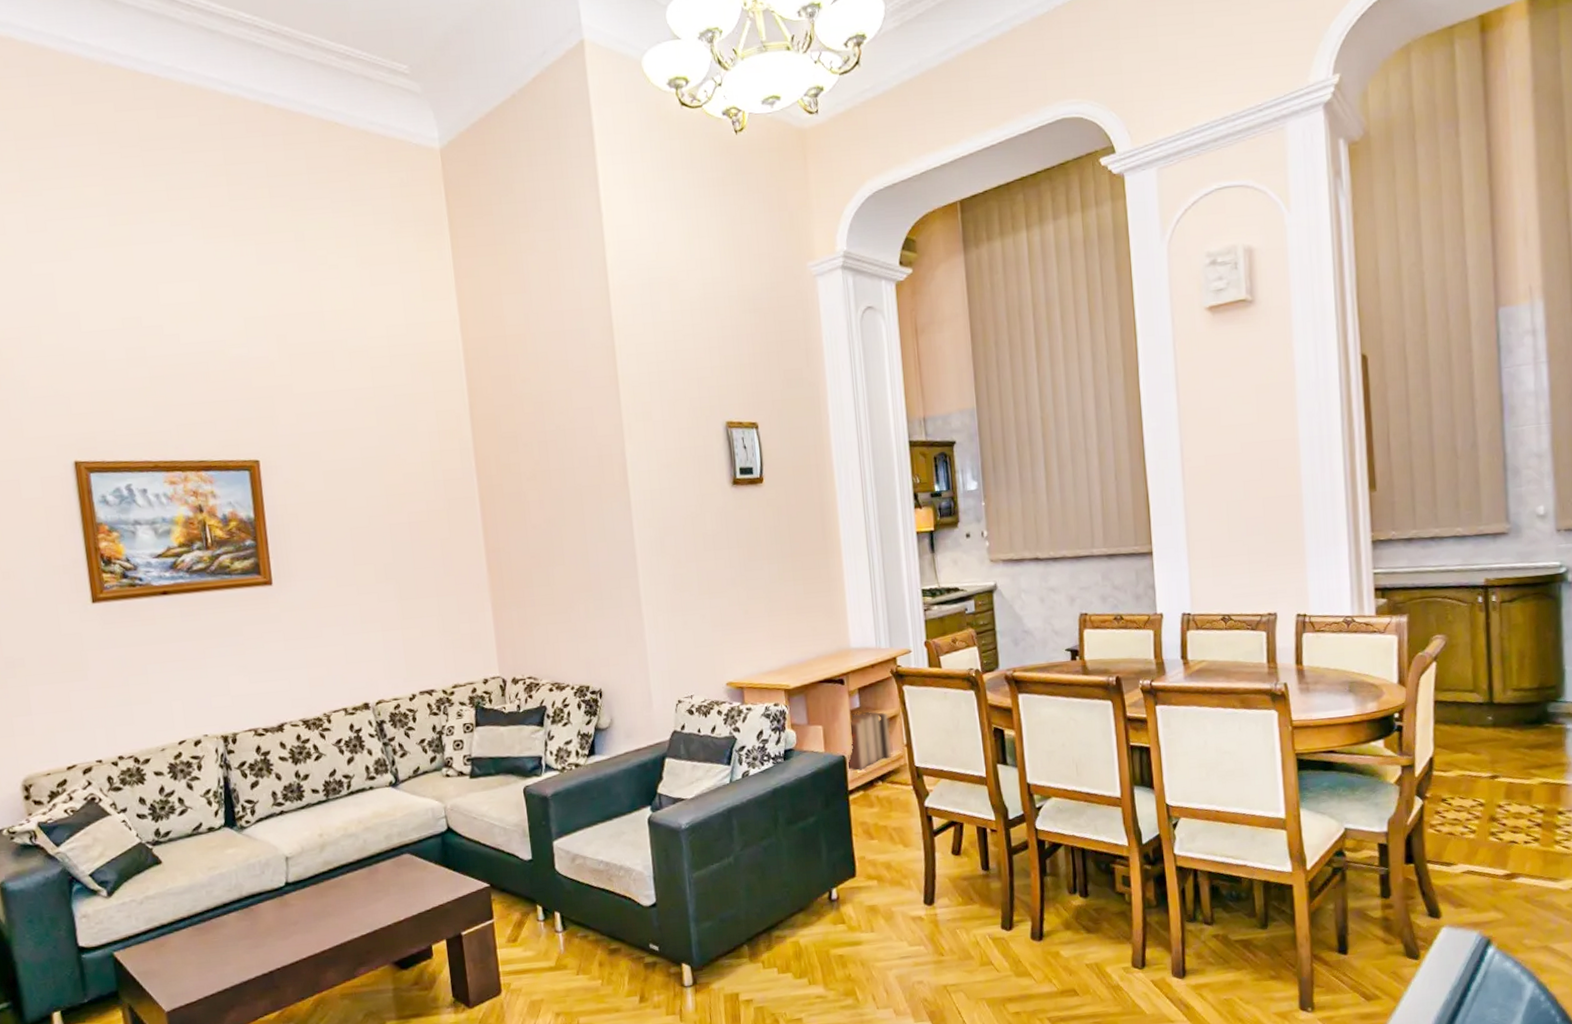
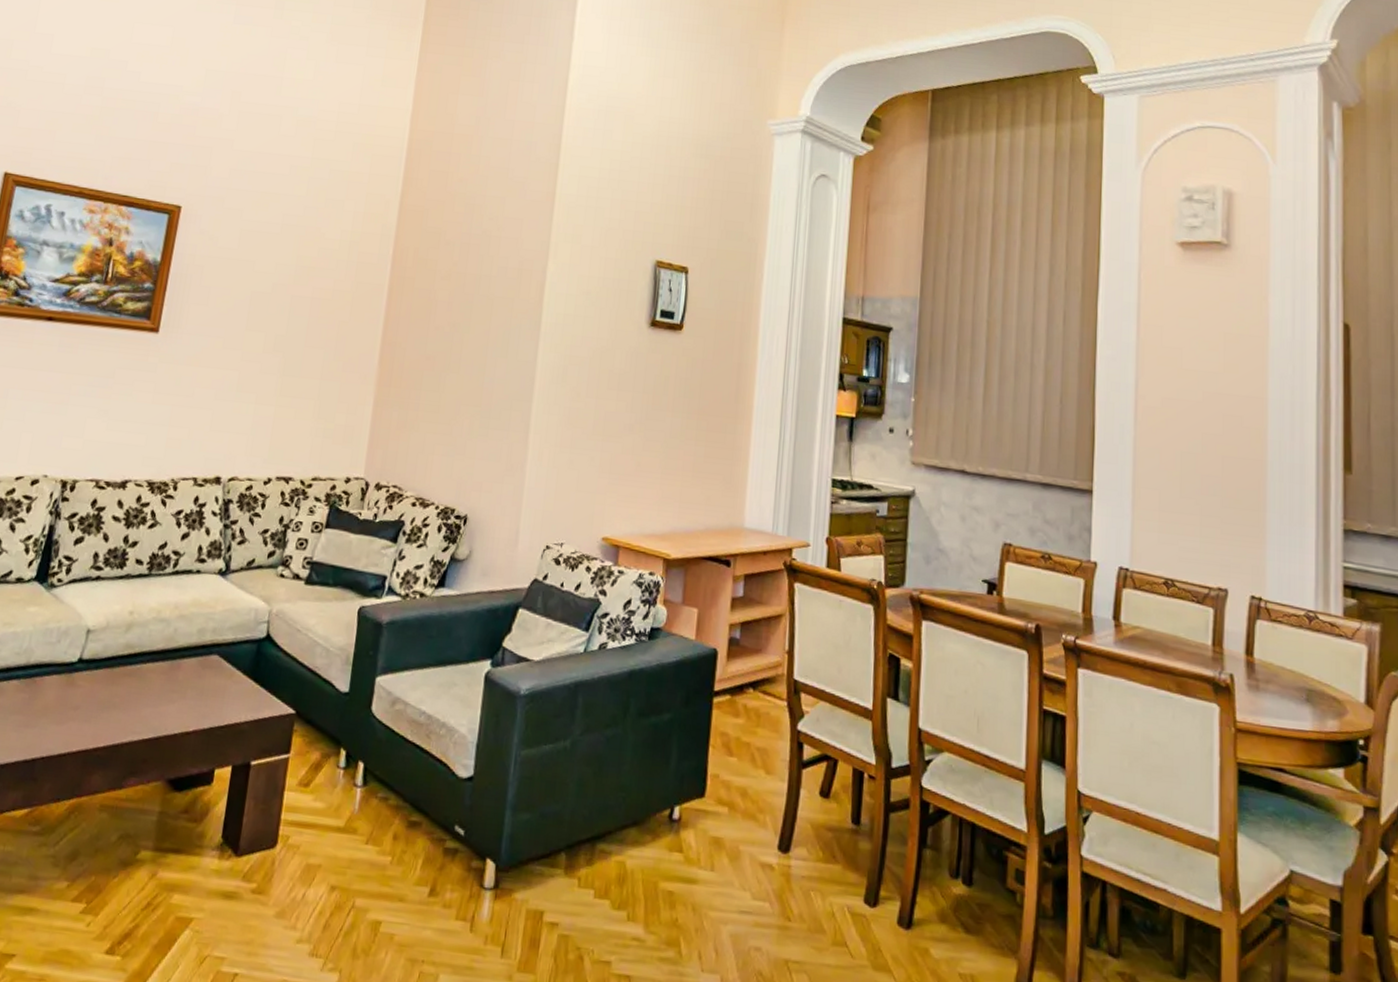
books: present [847,711,891,771] -> none [718,602,772,671]

